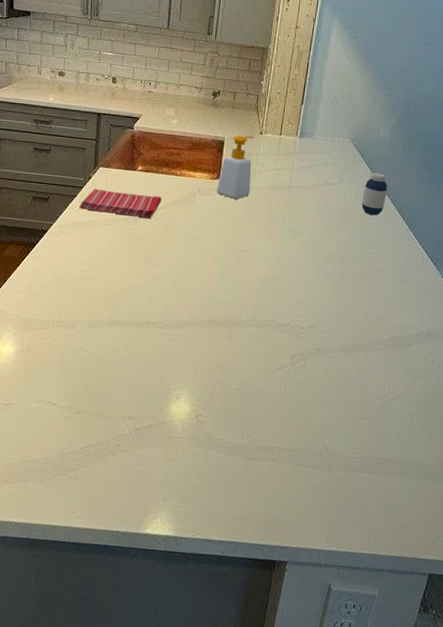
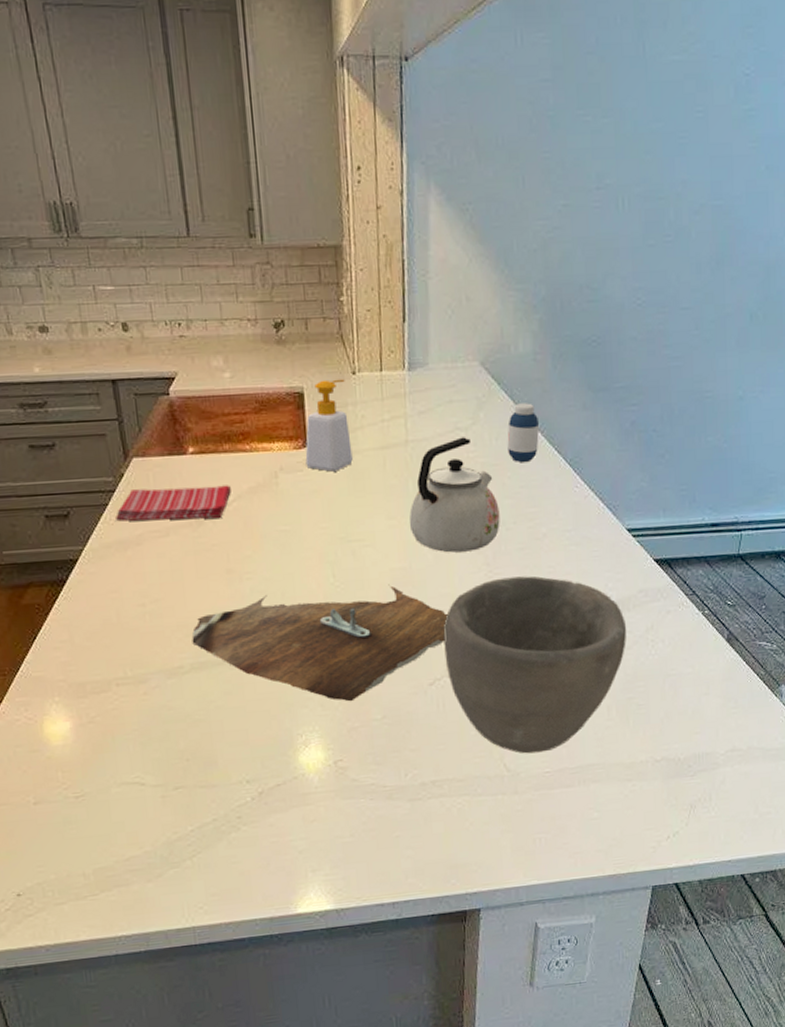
cutting board: none [112,279,299,371] -> present [192,584,448,702]
kettle: none [282,190,350,274] -> present [409,437,500,553]
bowl: none [291,297,434,441] -> present [443,576,627,754]

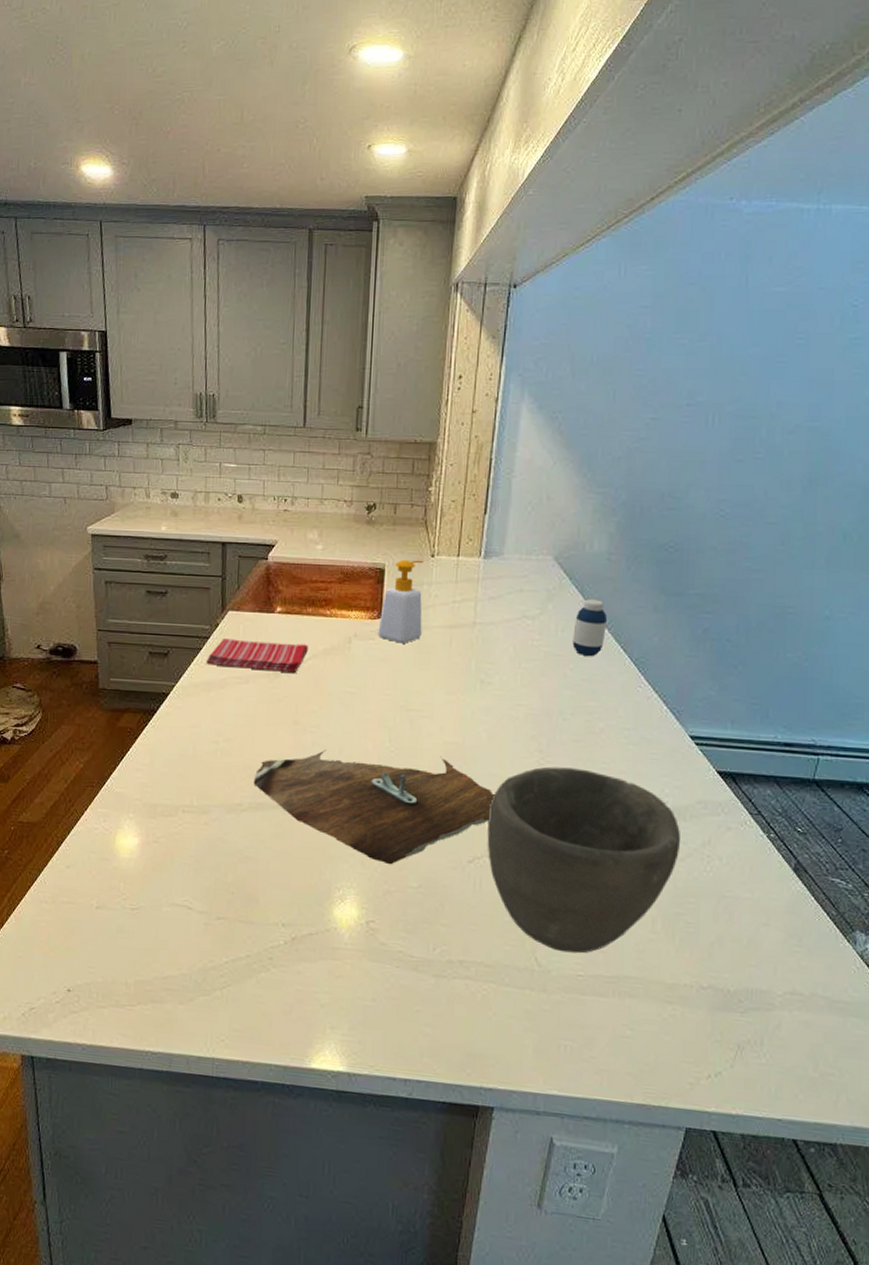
kettle: present [409,437,500,553] -> none [467,625,558,736]

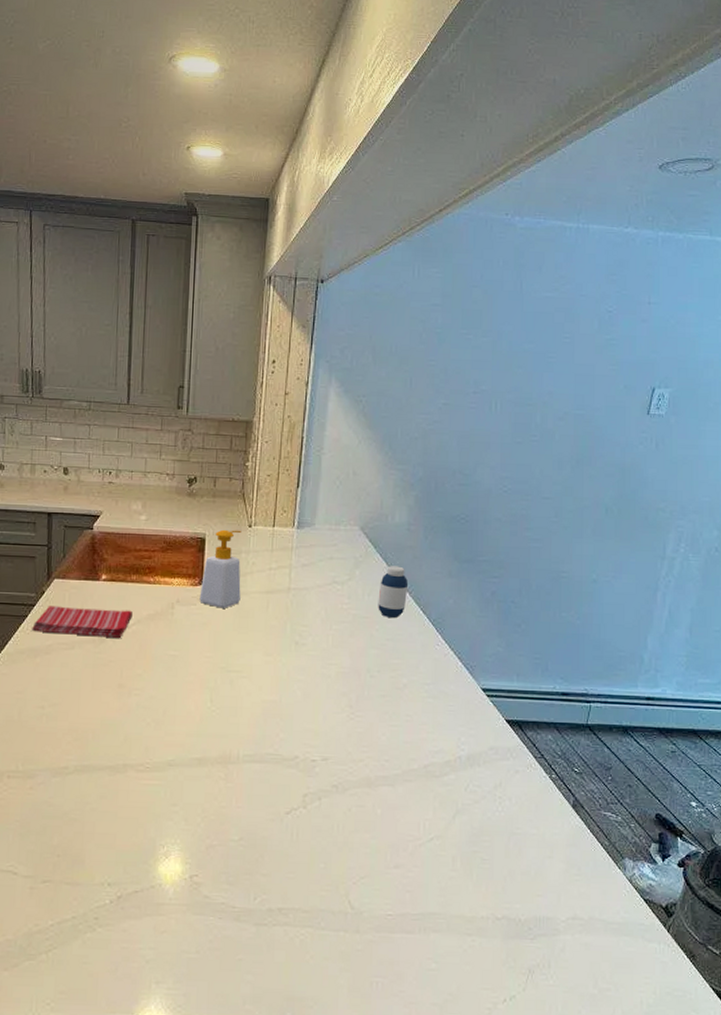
cutting board: present [253,750,495,865] -> none [79,711,310,820]
bowl: present [487,766,681,954] -> none [303,720,476,894]

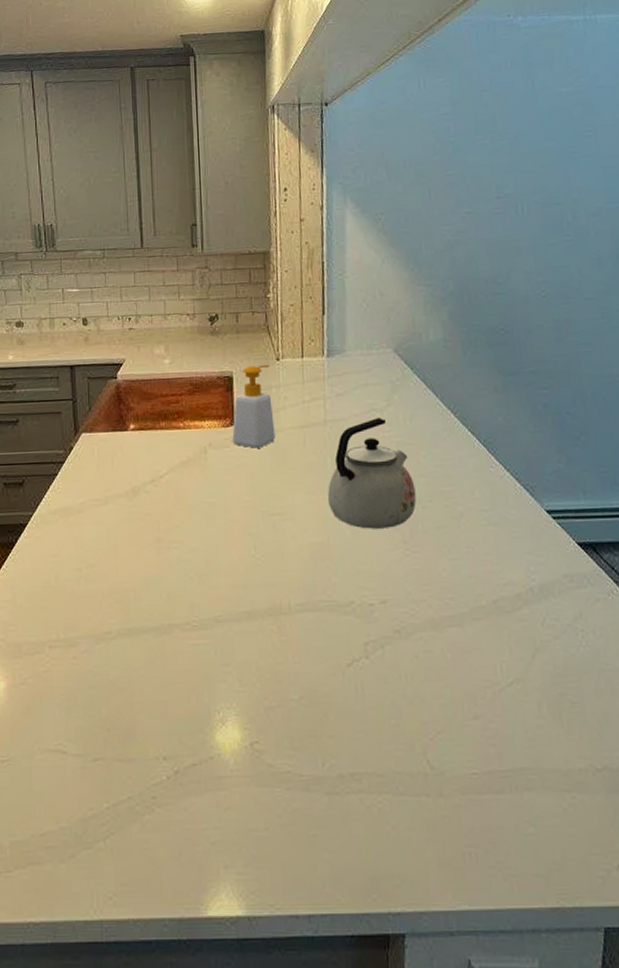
dish towel: present [32,606,133,638] -> none [63,459,165,490]
kettle: none [283,590,366,693] -> present [327,417,417,529]
medicine bottle: present [378,566,409,619] -> none [421,386,453,443]

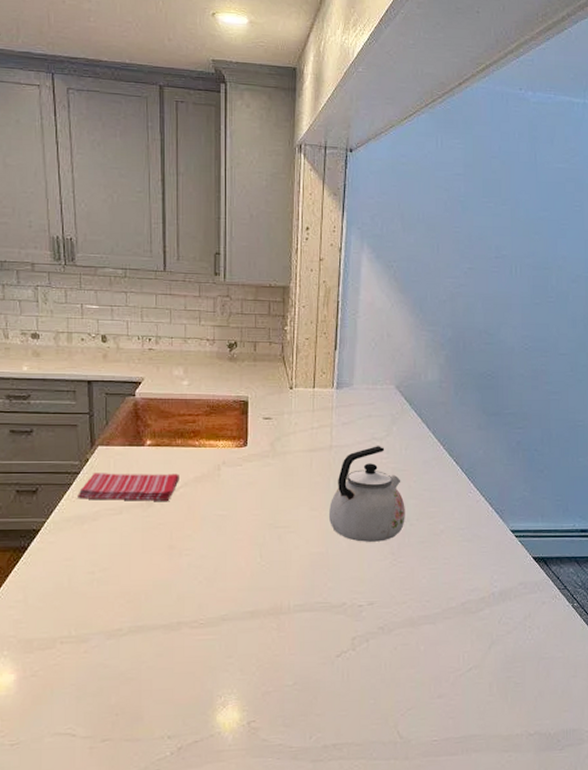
dish towel: none [63,459,165,490] -> present [78,473,179,501]
soap bottle: present [232,364,275,448] -> none [245,392,285,468]

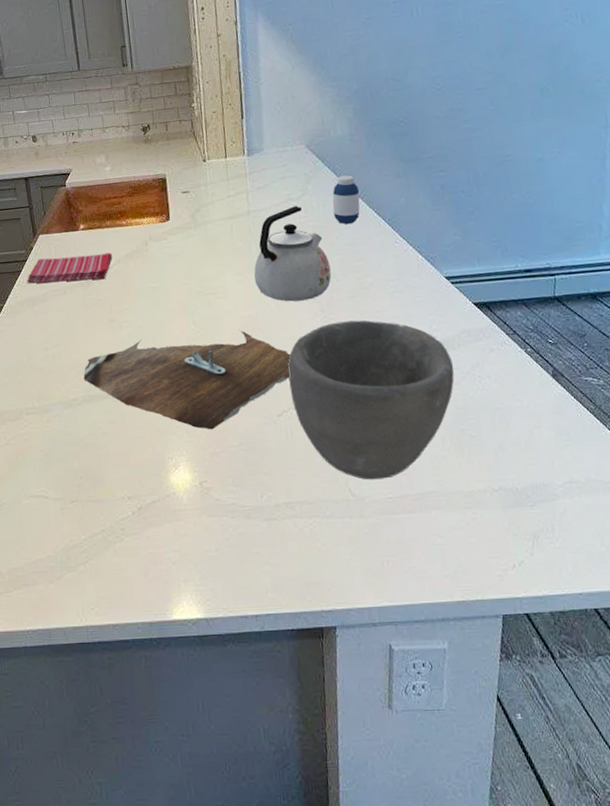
cutting board: none [132,566,356,668] -> present [83,329,291,430]
bowl: none [351,565,508,723] -> present [287,320,455,480]
medicine bottle: none [414,421,442,470] -> present [332,175,360,225]

